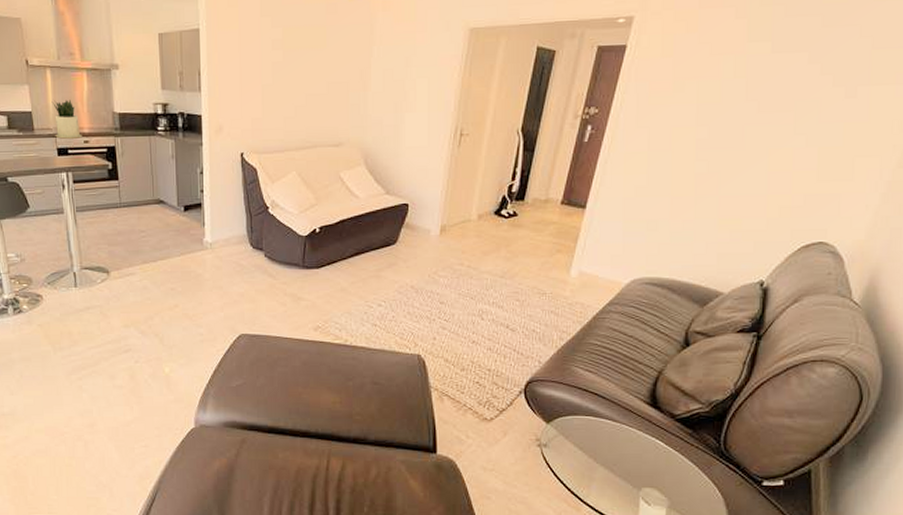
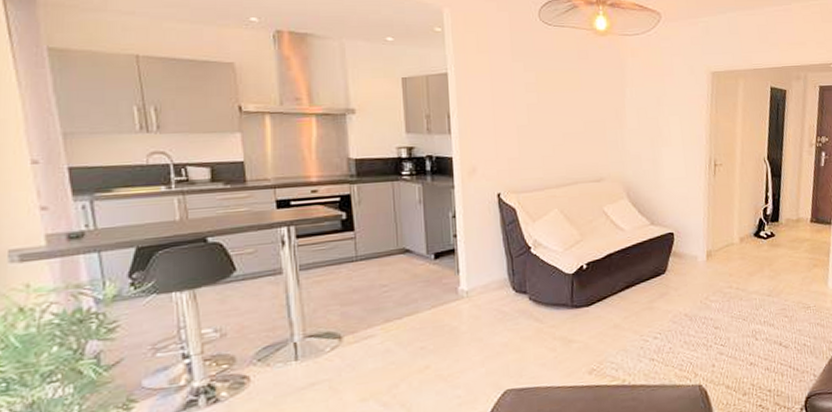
planter: present [51,100,82,140] -> none [270,147,309,191]

